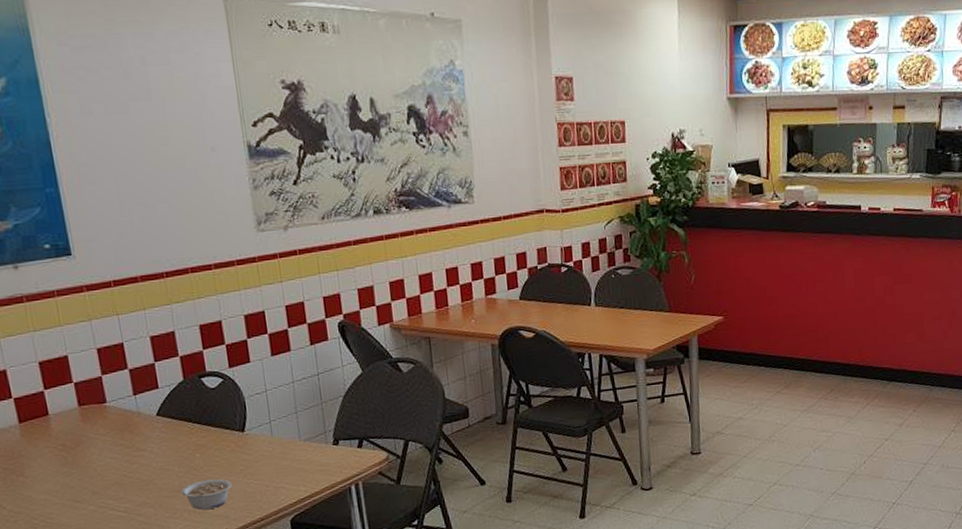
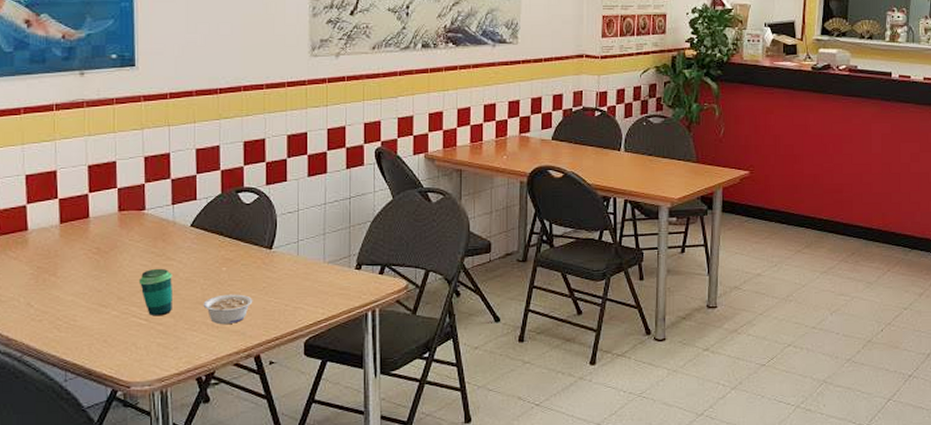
cup: none [111,459,150,508] -> present [138,268,172,316]

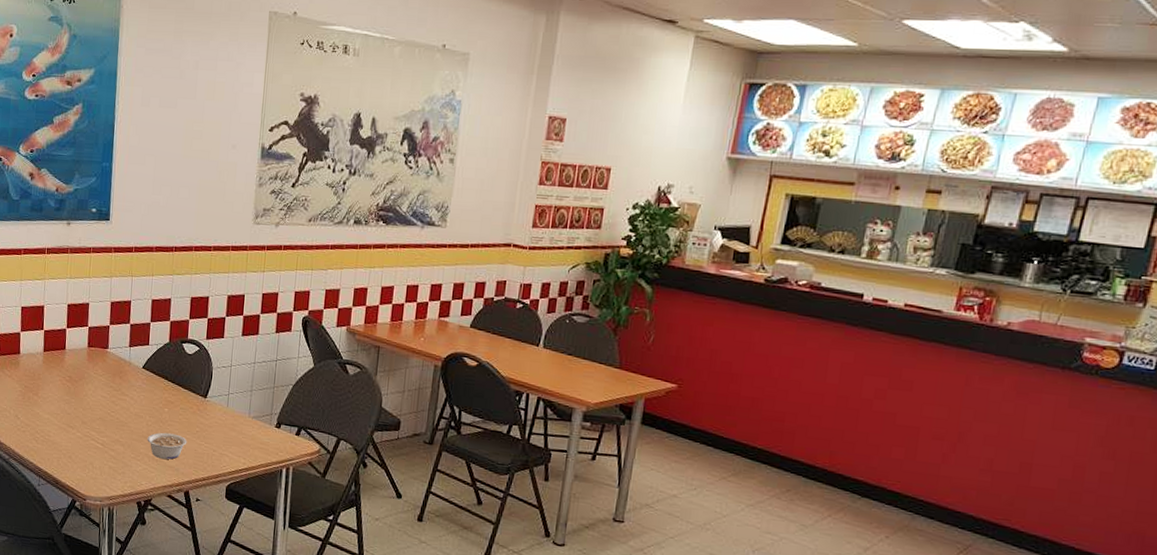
cup: present [138,268,172,316] -> none [98,401,125,443]

